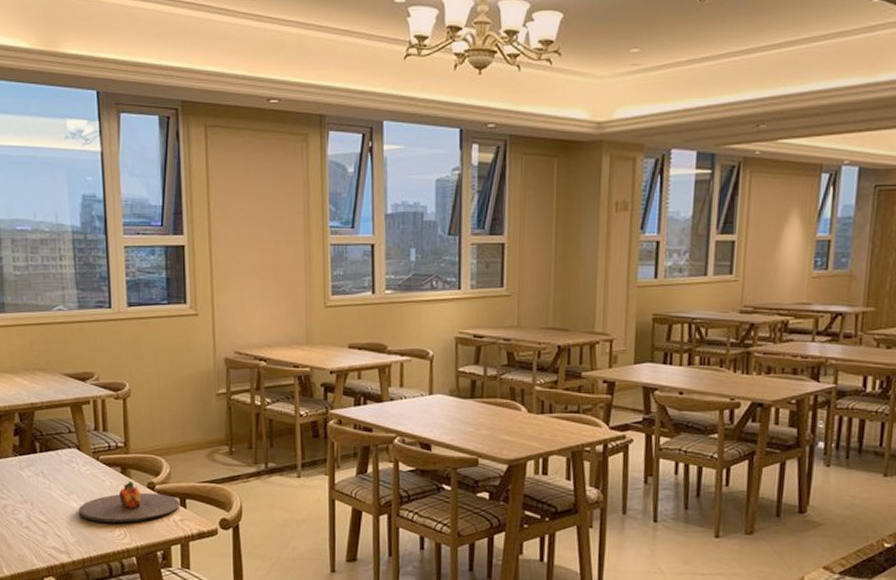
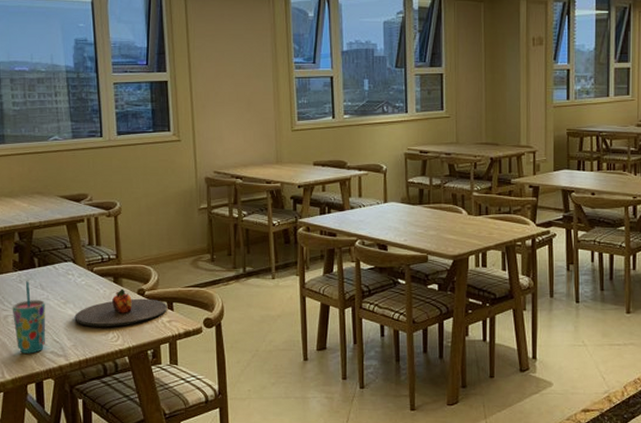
cup: none [11,467,48,548] -> present [12,281,46,354]

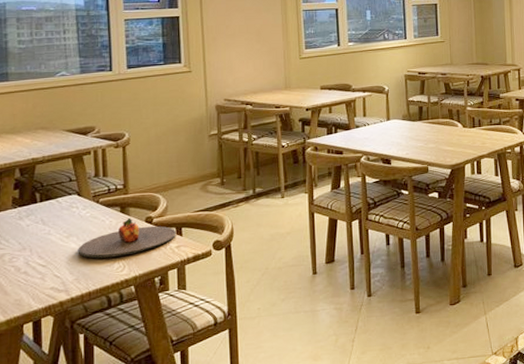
cup: present [12,281,46,354] -> none [9,217,47,292]

